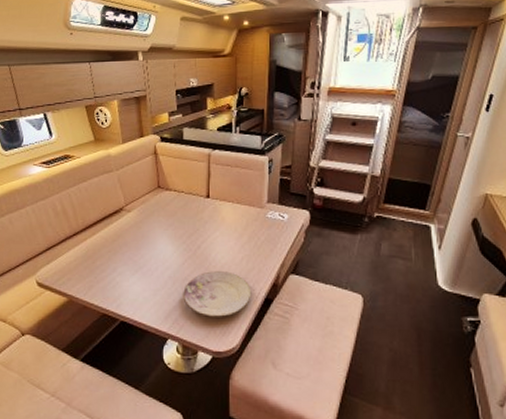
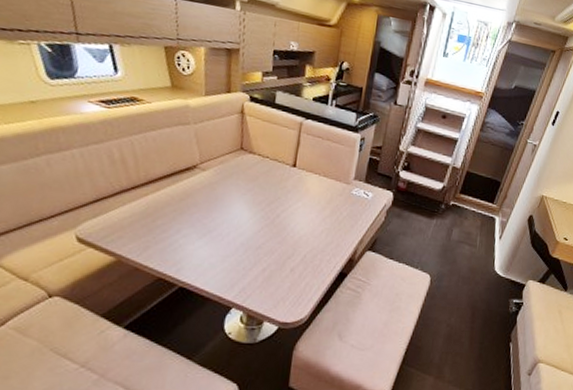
plate: present [183,271,252,317] -> none [254,241,328,288]

